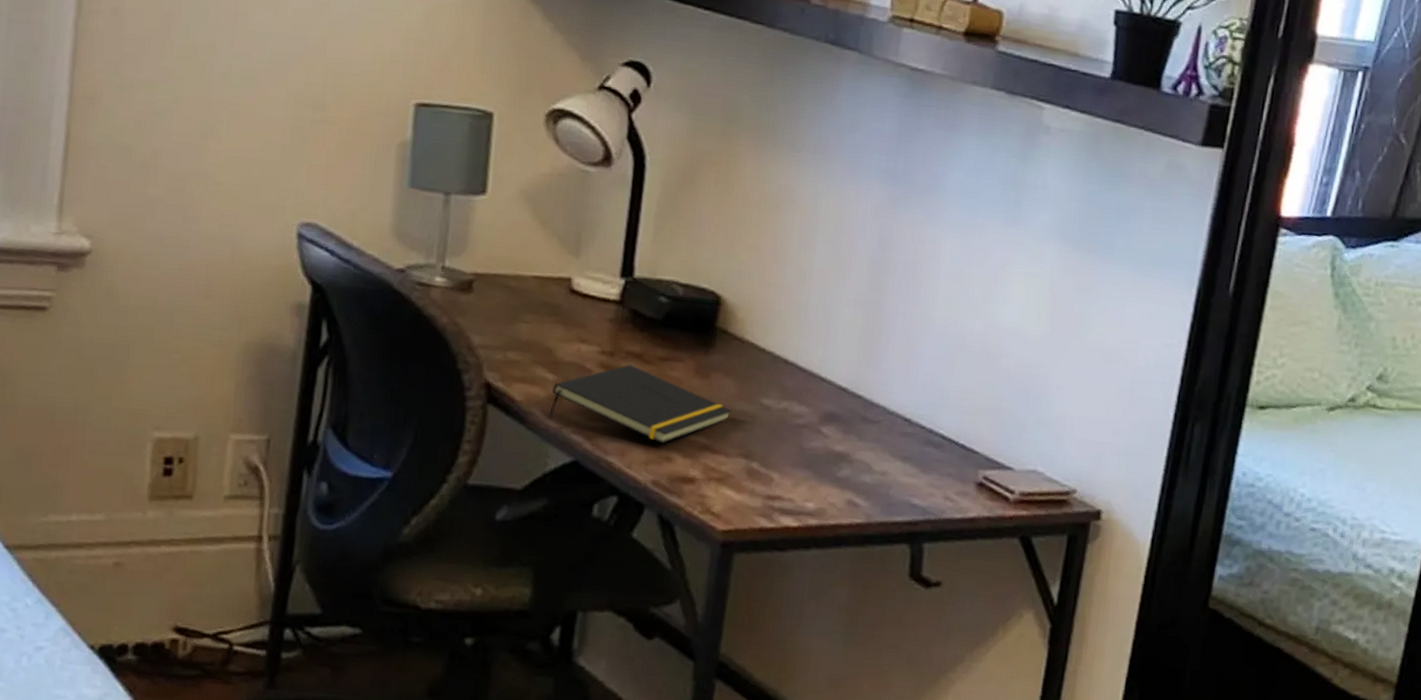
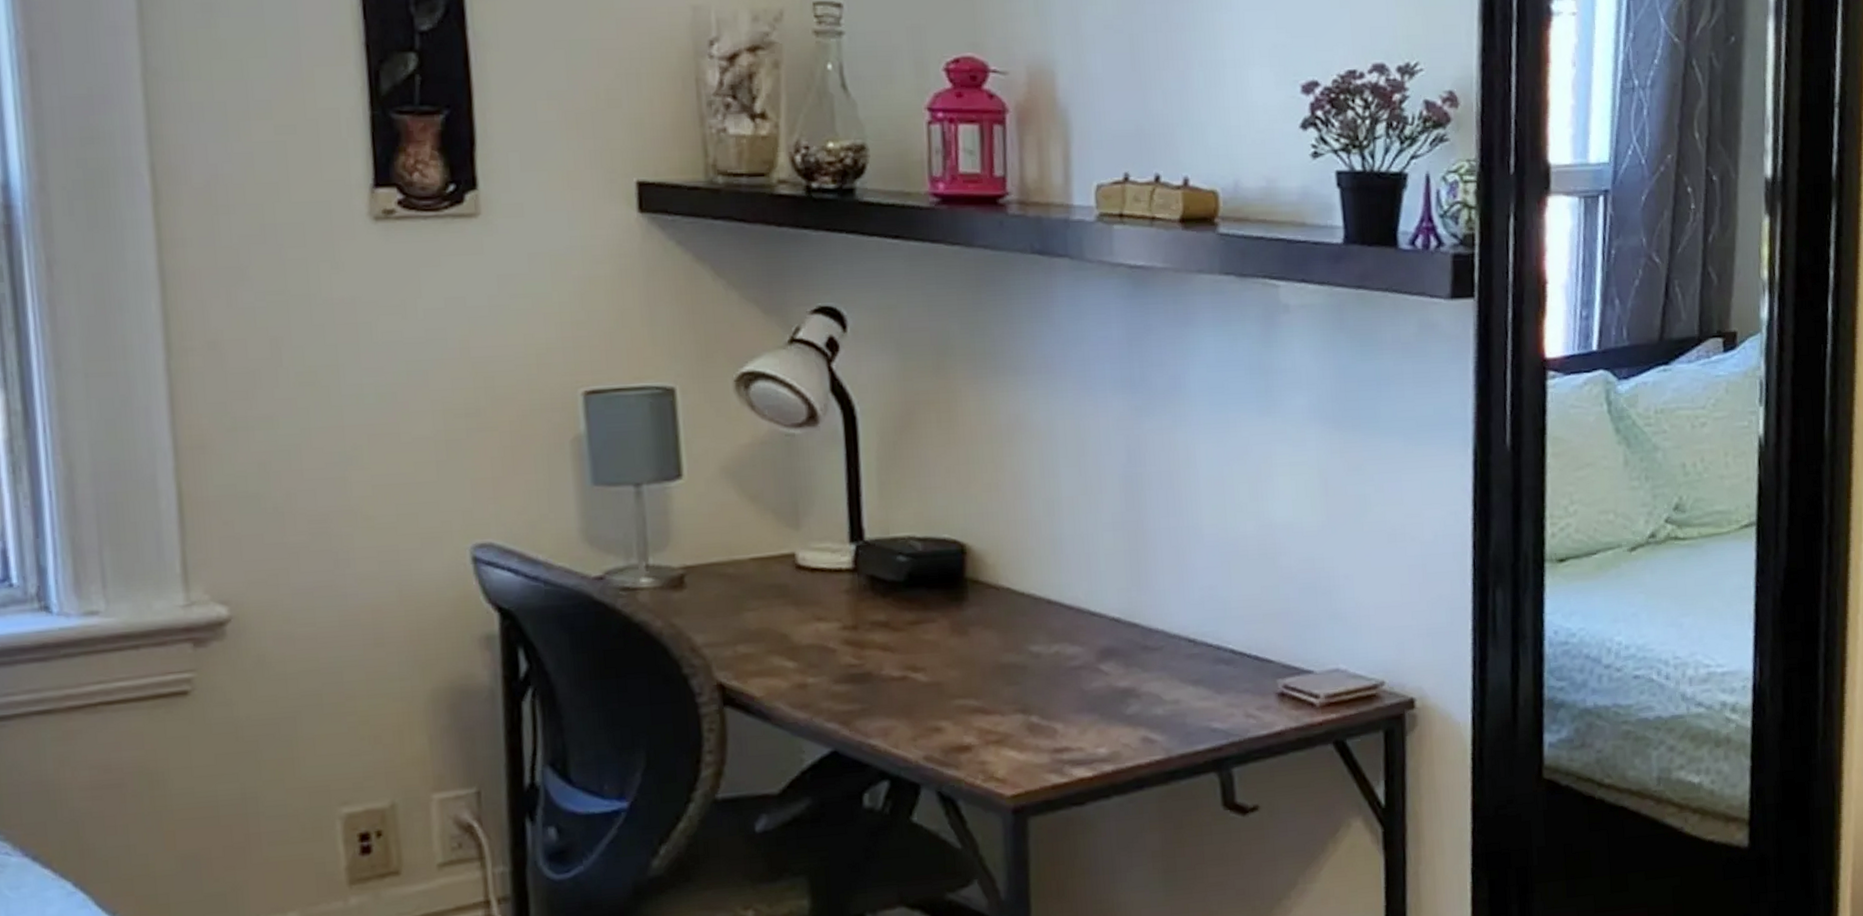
notepad: present [548,364,732,444] -> none [795,635,999,715]

